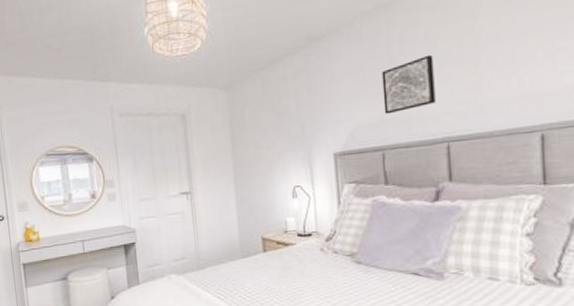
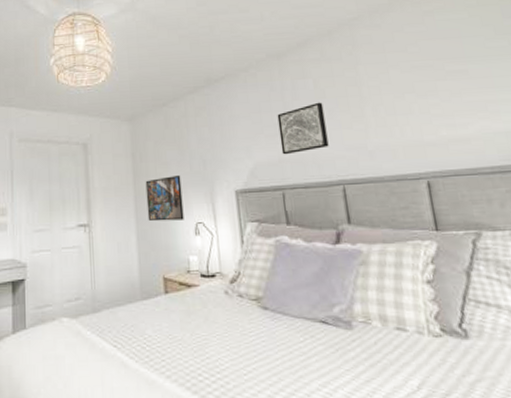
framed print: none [243,140,282,187] -> present [145,174,184,222]

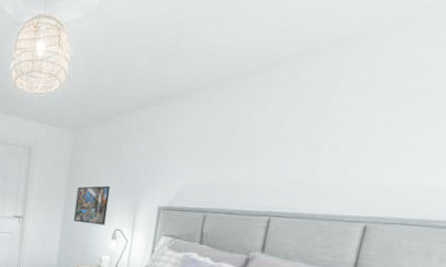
wall art: present [277,102,329,155] -> none [215,131,277,181]

